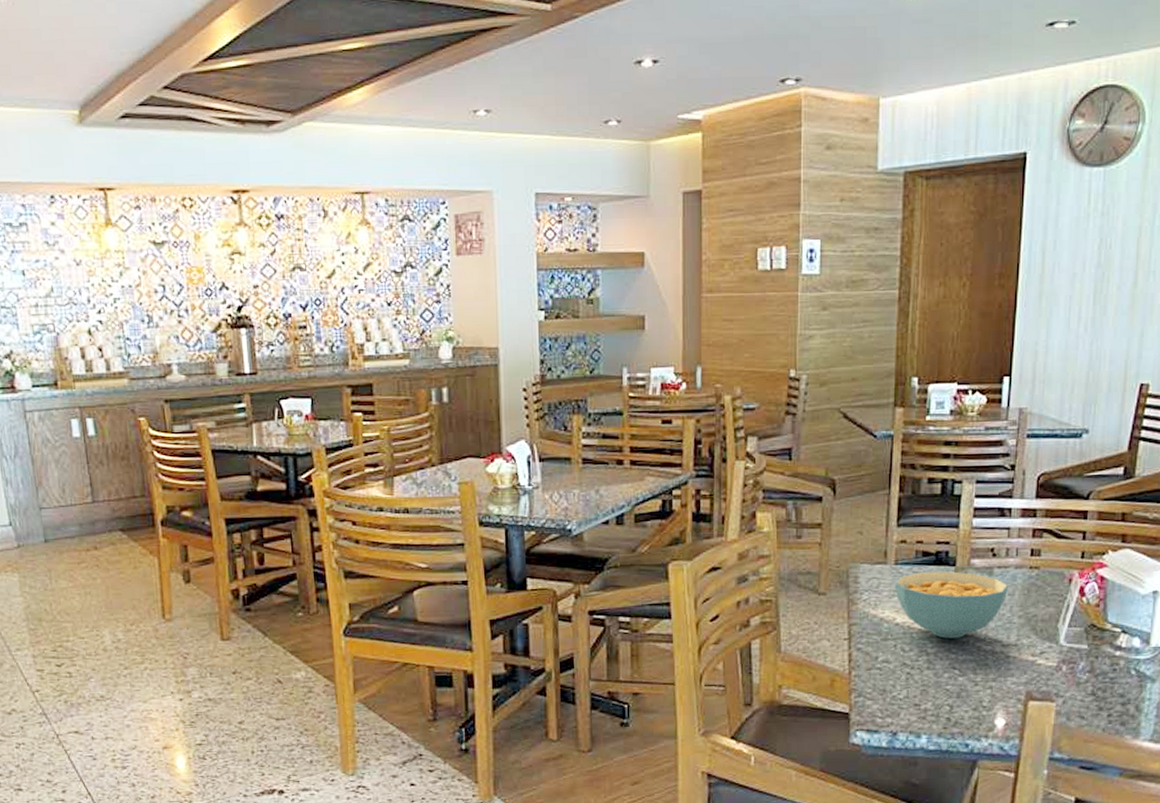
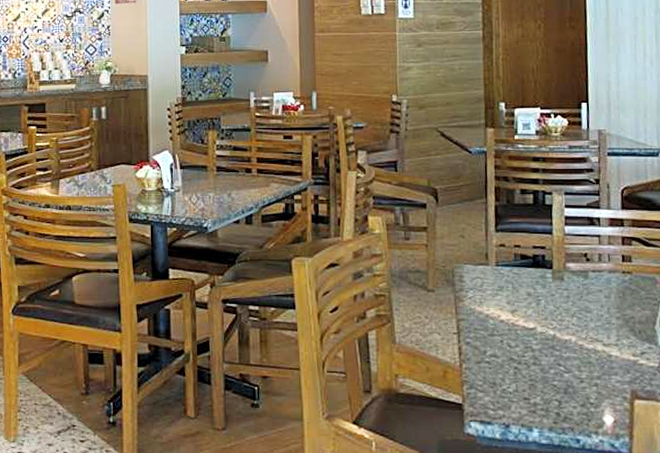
cereal bowl: present [895,571,1009,638] -> none [497,274,604,336]

